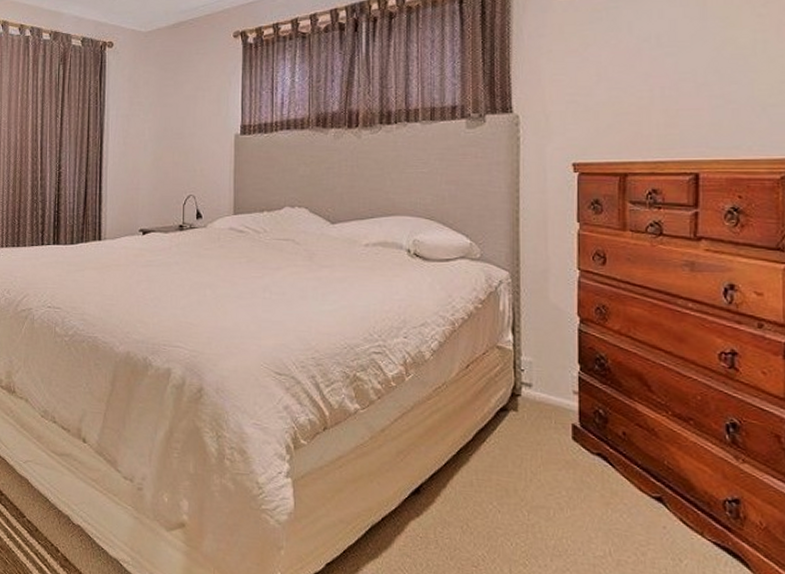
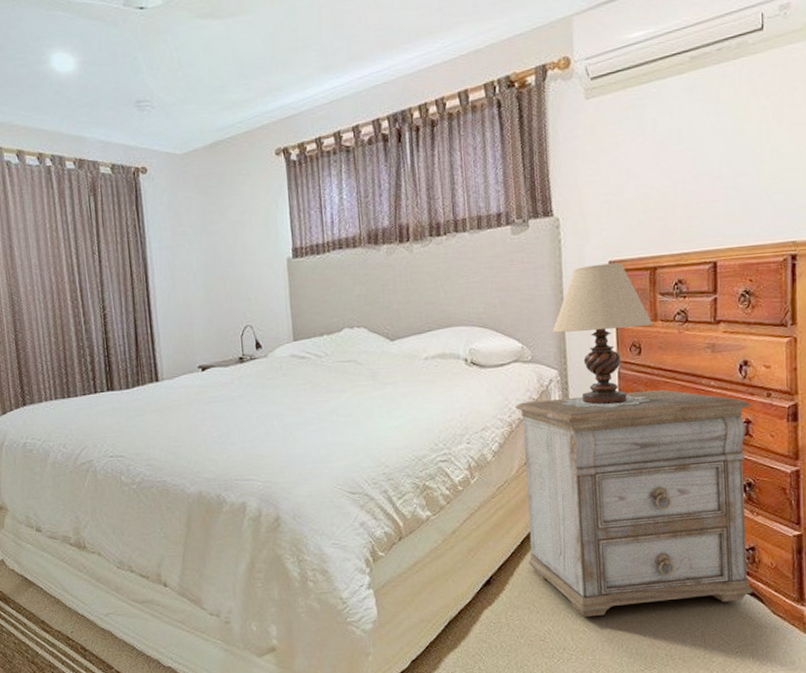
nightstand: none [458,301,737,560] -> present [514,389,753,618]
table lamp: none [505,165,622,319] -> present [552,262,654,408]

